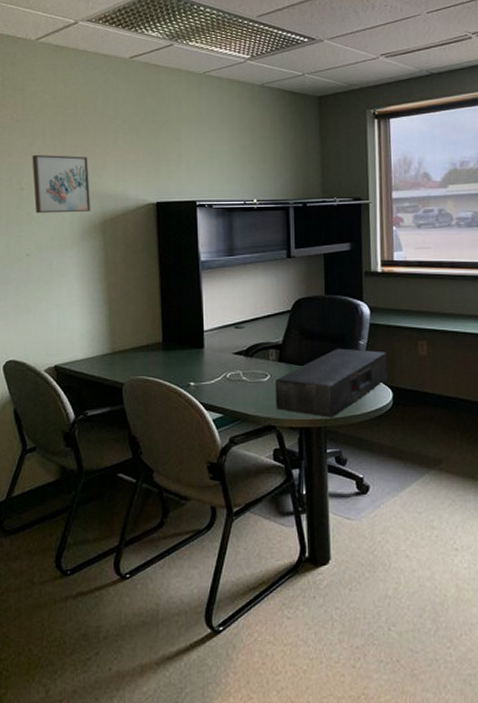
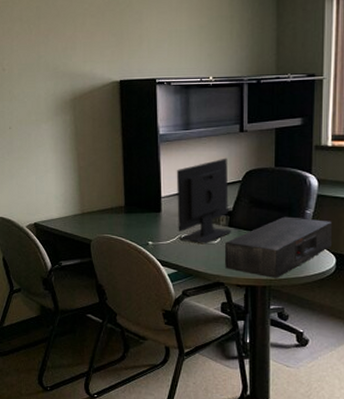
wall art: present [32,154,91,214] -> none [11,38,63,92]
computer monitor: none [220,286,283,383] -> present [176,158,232,245]

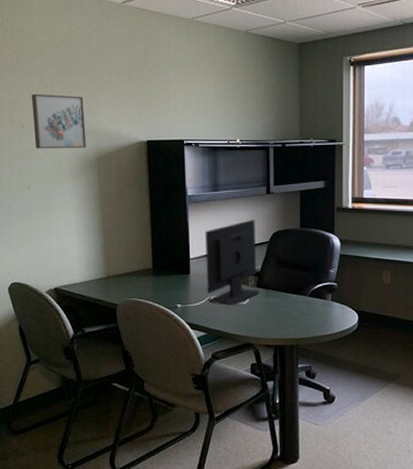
wall art: none [11,38,63,92] -> present [31,93,87,149]
speaker: present [224,216,333,278] -> none [253,276,355,337]

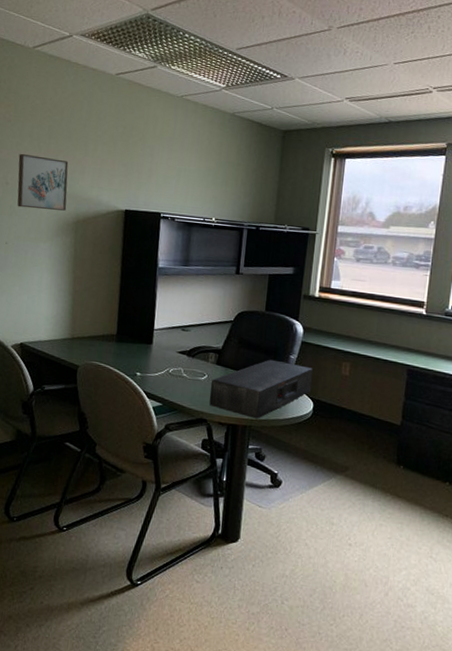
computer monitor: present [205,219,260,306] -> none [167,297,222,380]
speaker: none [253,276,355,337] -> present [209,359,314,419]

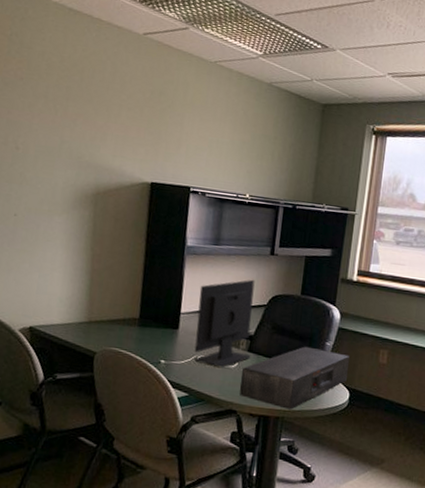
wall art: present [17,153,69,211] -> none [28,115,89,181]
computer monitor: none [167,297,222,380] -> present [194,279,255,368]

